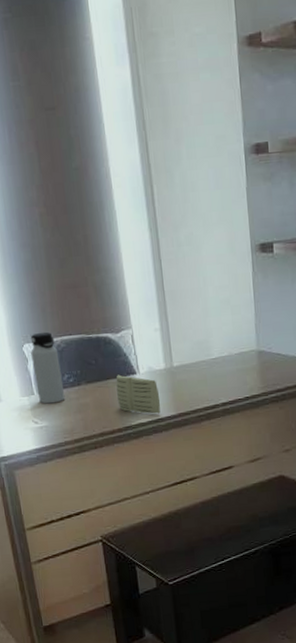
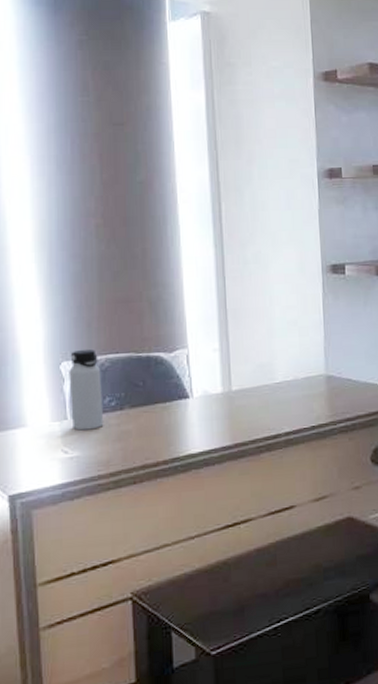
notebook: present [116,374,161,414] -> none [164,398,215,444]

